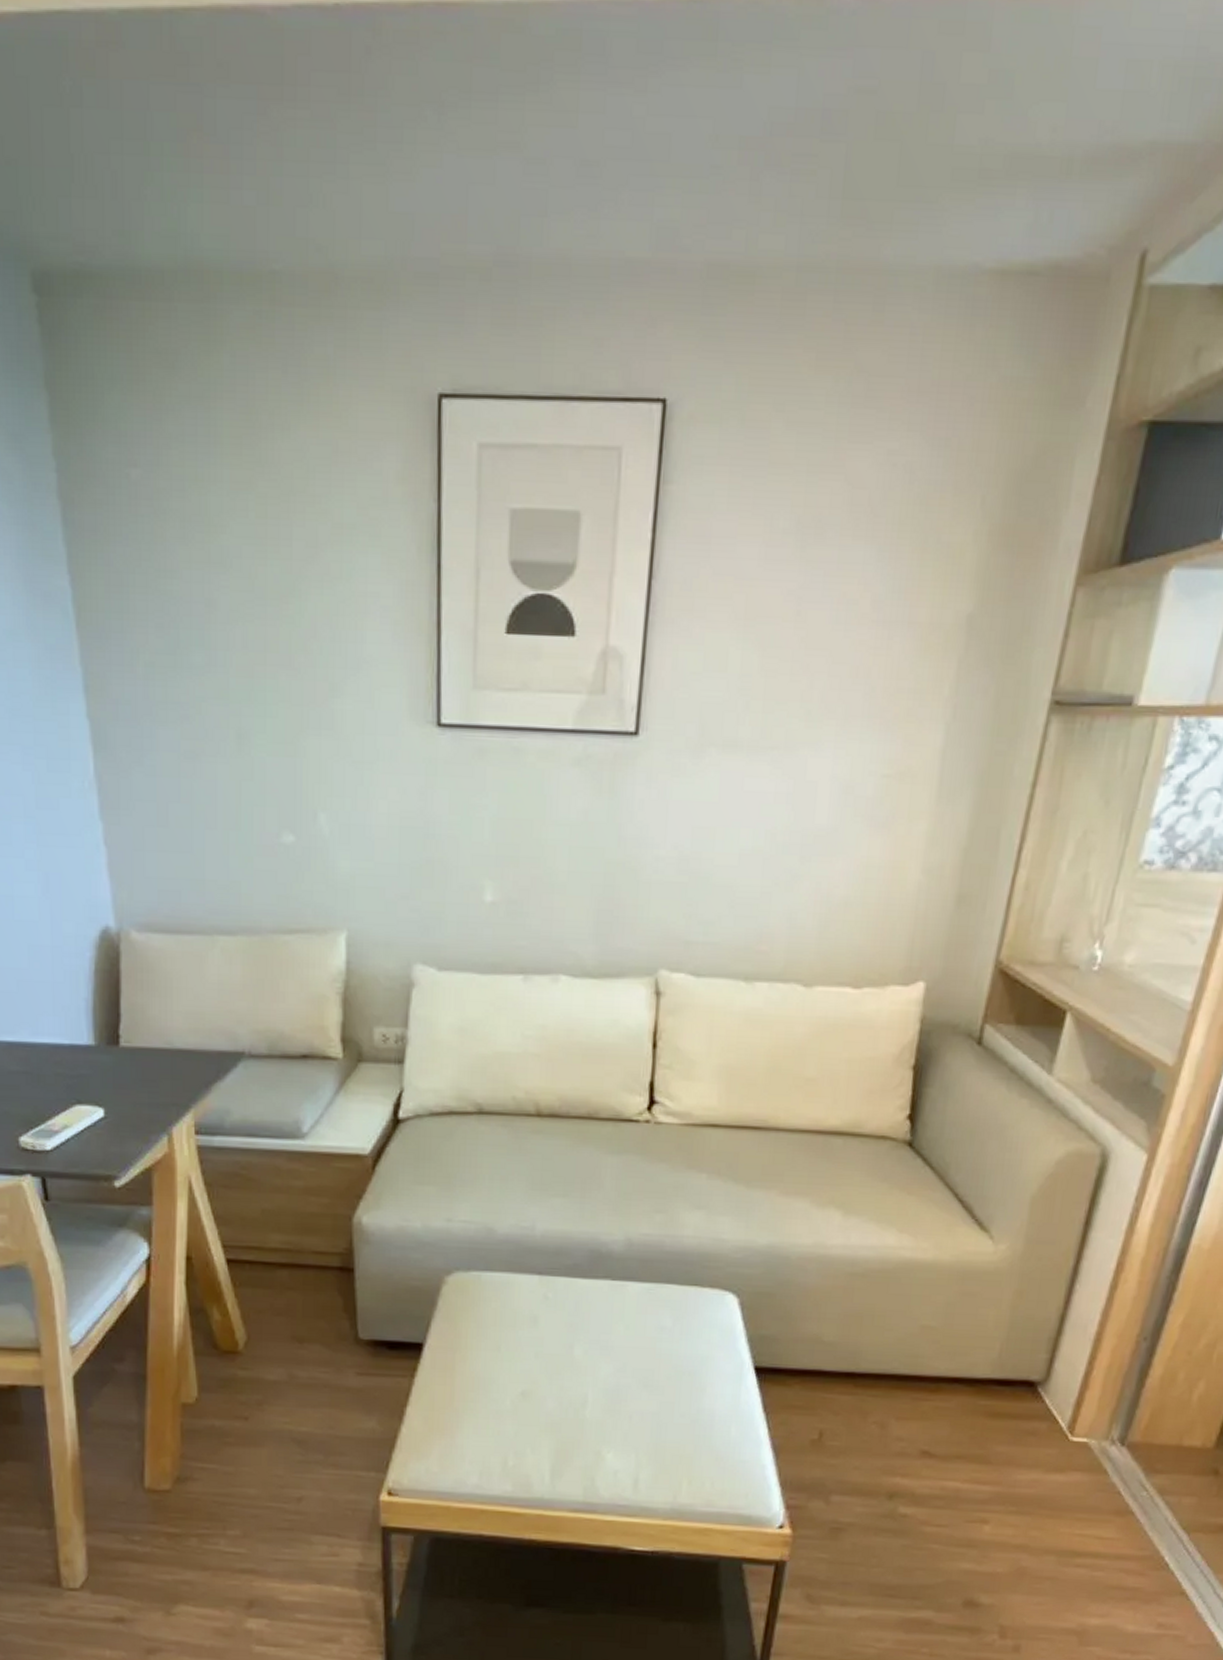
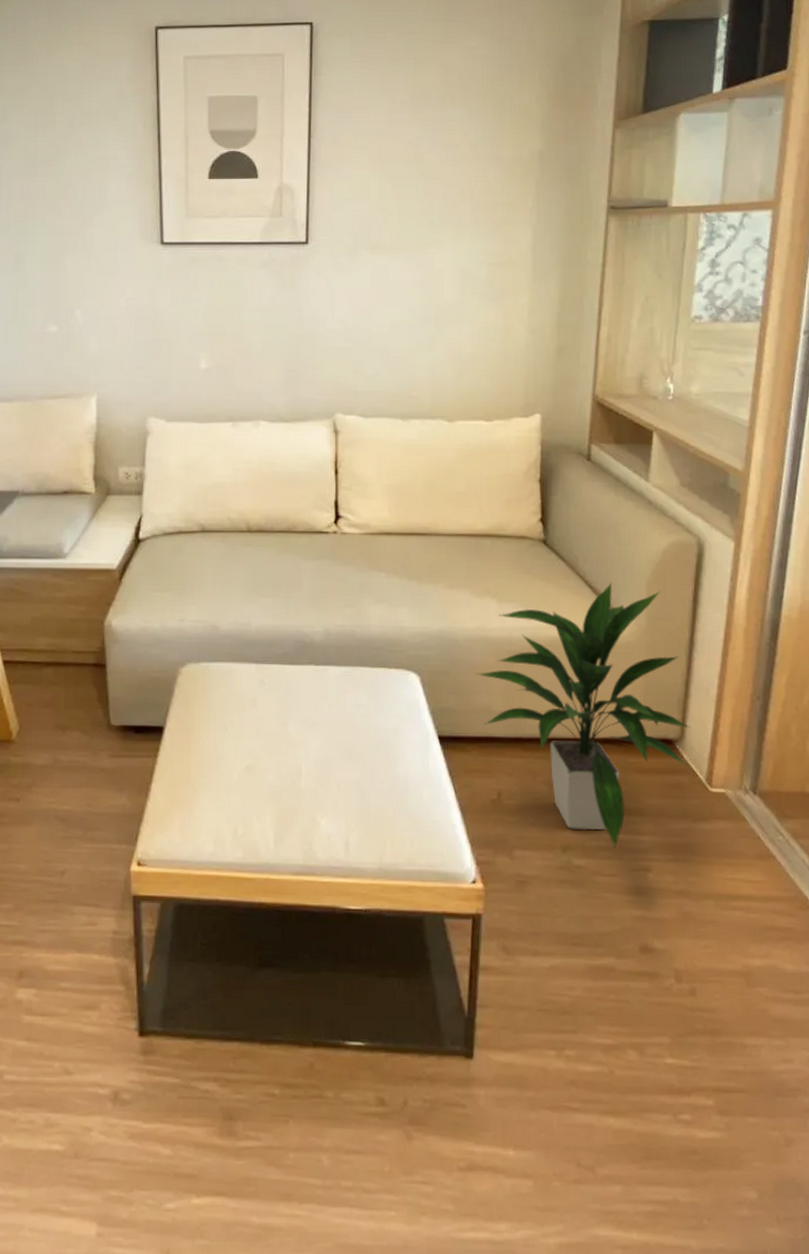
indoor plant: none [808,1197,1060,1498] -> present [476,583,691,849]

